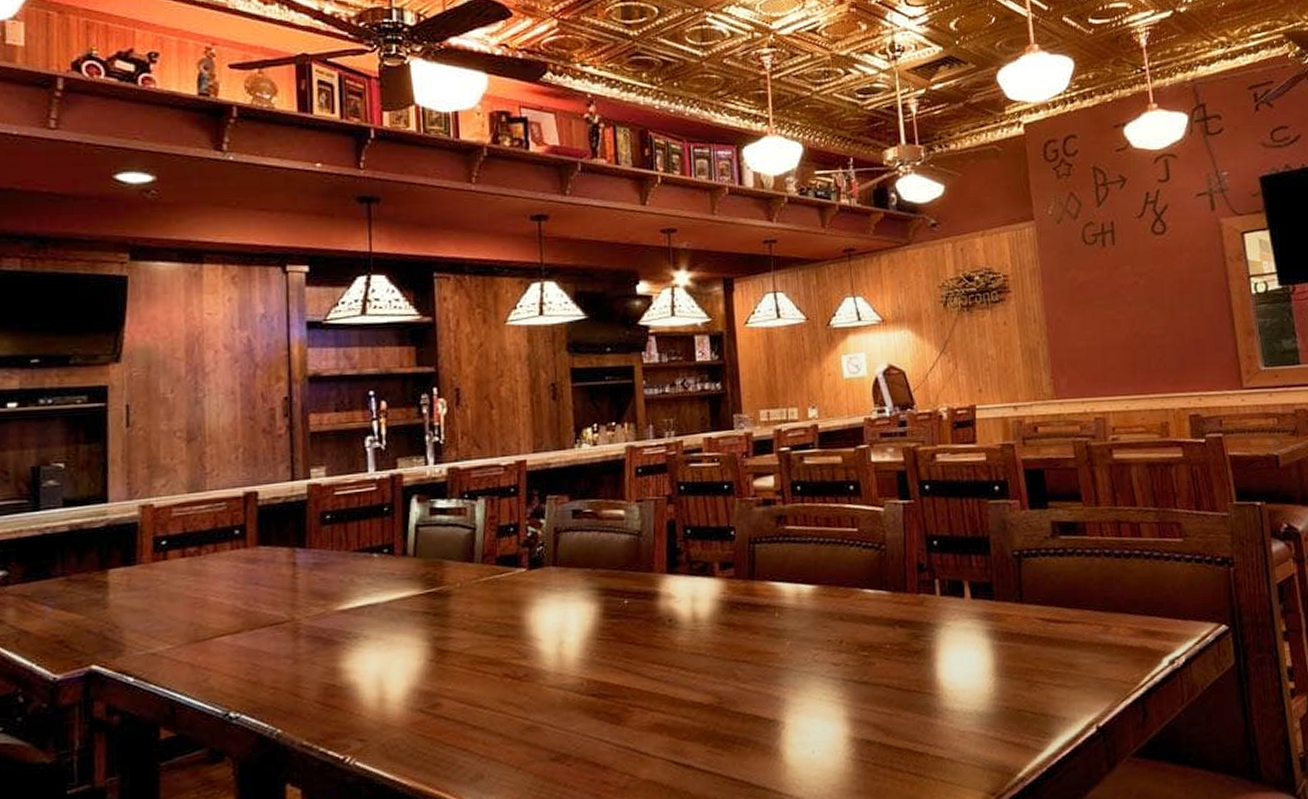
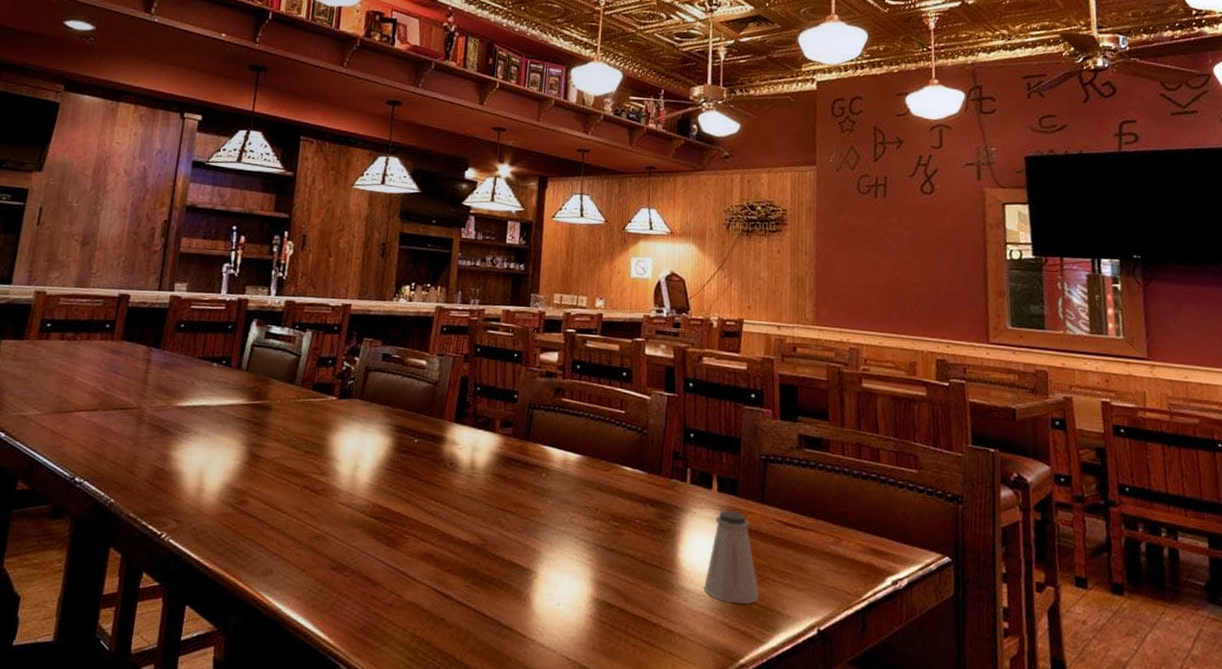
saltshaker: none [969,617,1030,716] -> present [704,510,759,604]

